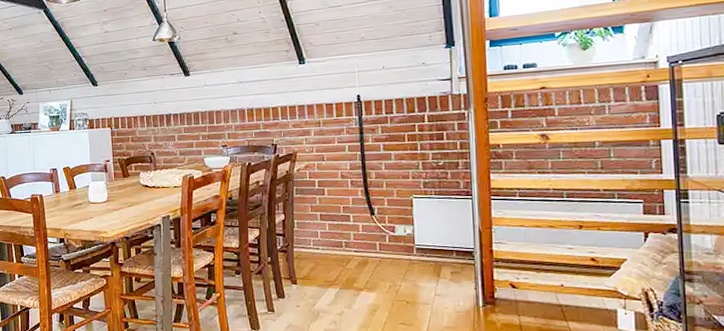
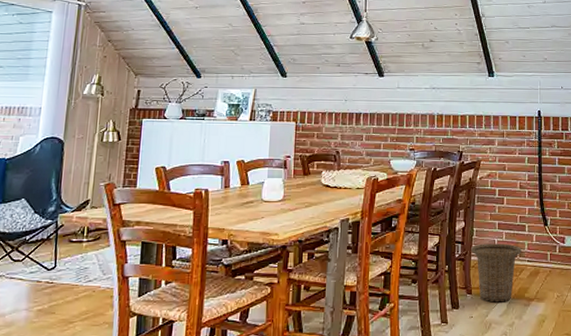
basket: none [293,234,347,292] -> present [471,243,522,303]

